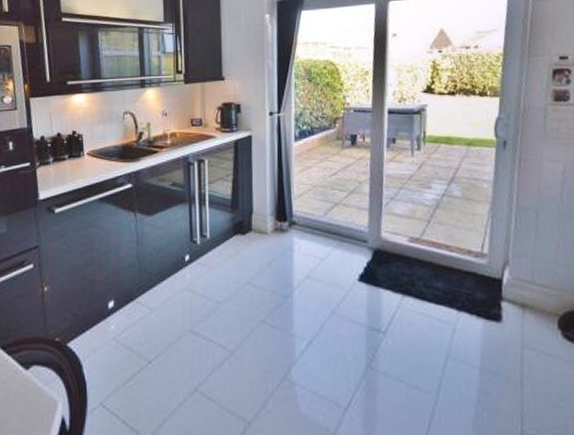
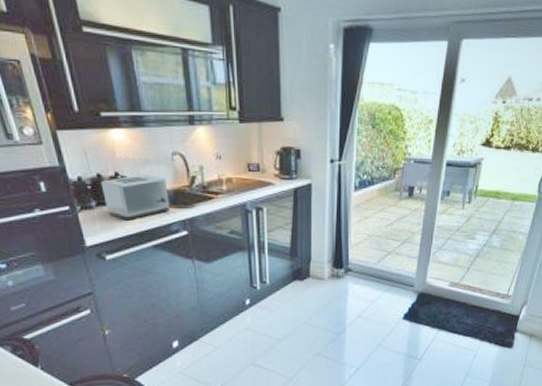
toaster: none [59,132,119,175] -> present [100,175,171,221]

